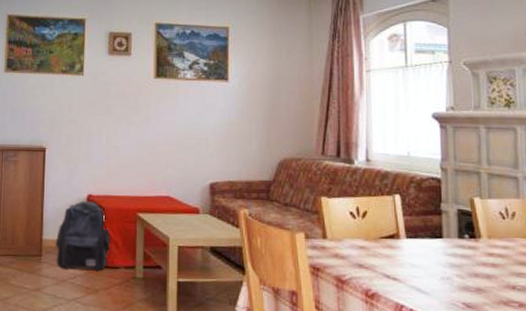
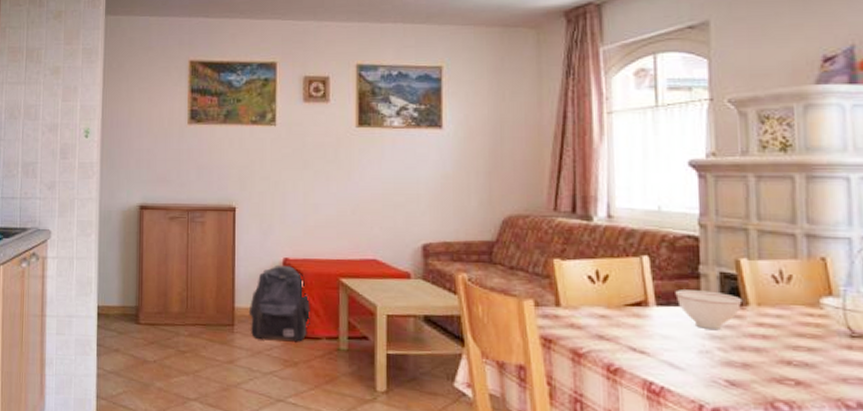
bowl: none [422,224,476,259] -> present [675,289,743,329]

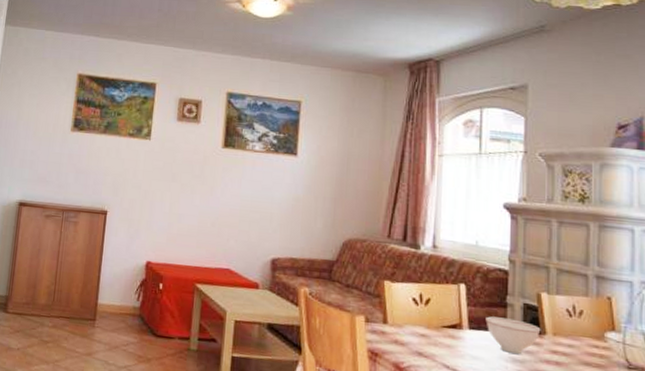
backpack: present [248,264,310,341] -> none [110,266,167,339]

